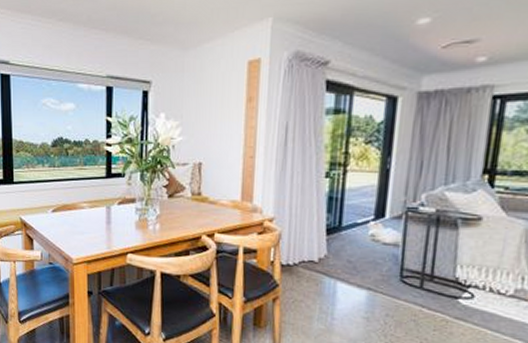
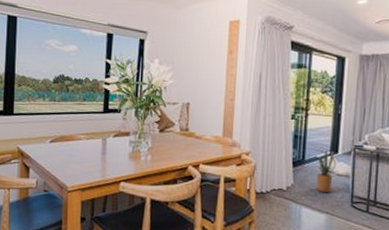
house plant: none [350,214,383,264] -> present [311,150,337,192]

